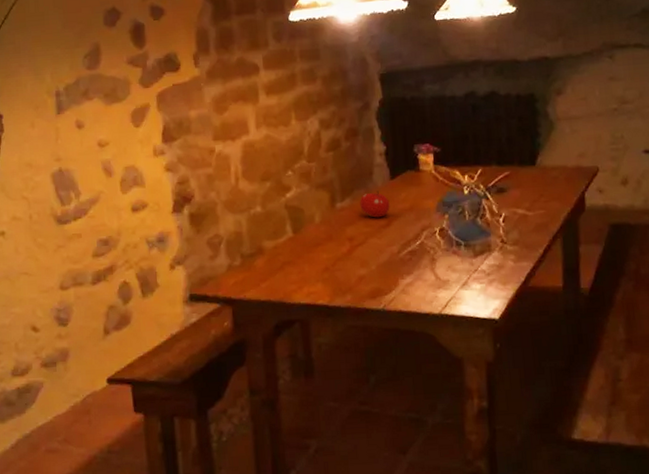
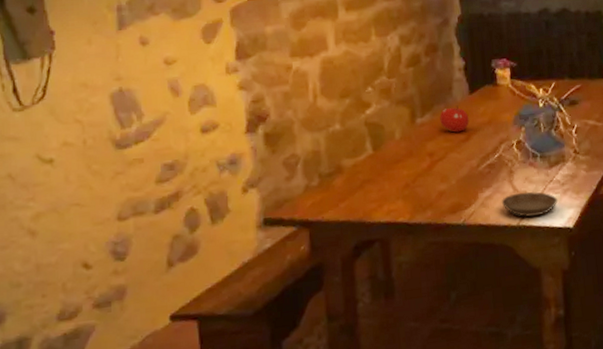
saucer: none [422,280,483,306] -> present [501,192,558,217]

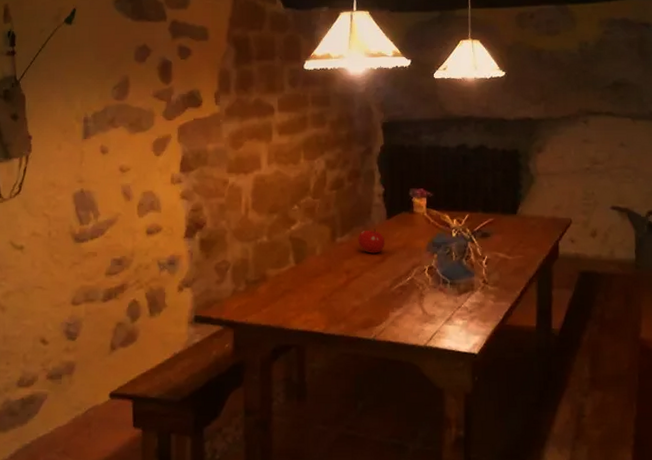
saucer: present [501,192,558,217] -> none [410,315,465,340]

